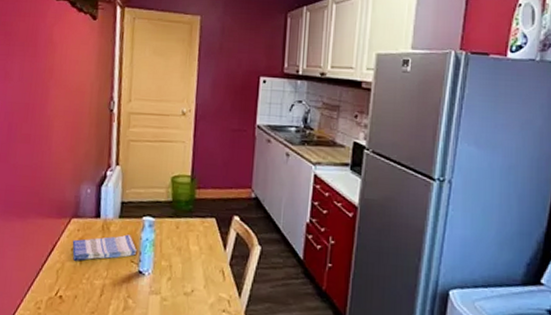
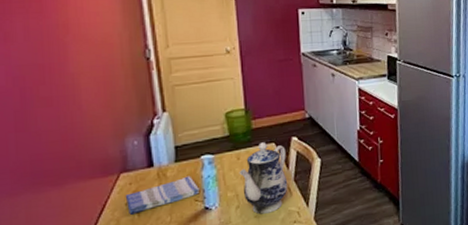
teapot: none [175,215,226,294] -> present [239,142,288,215]

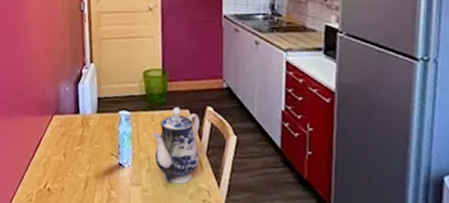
dish towel: present [125,176,200,215] -> none [55,128,116,156]

